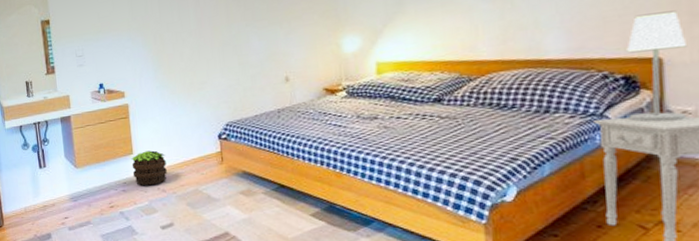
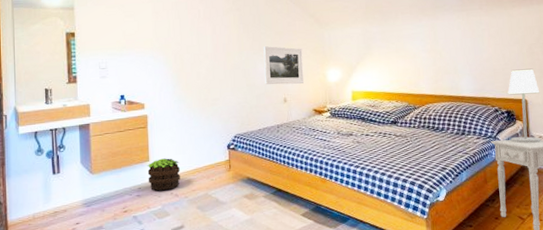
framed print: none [257,13,311,62] -> present [263,46,304,85]

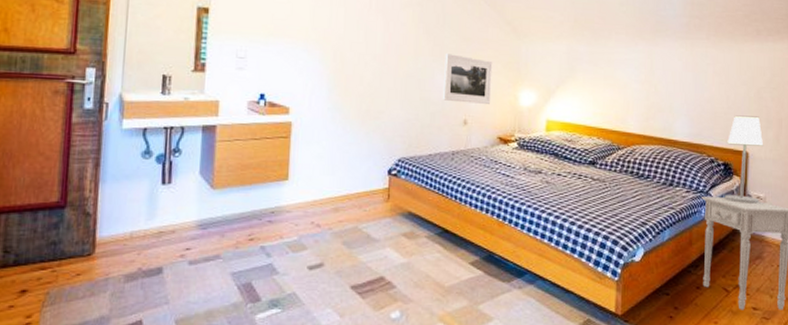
potted plant: present [147,158,180,190] -> none [284,178,326,217]

